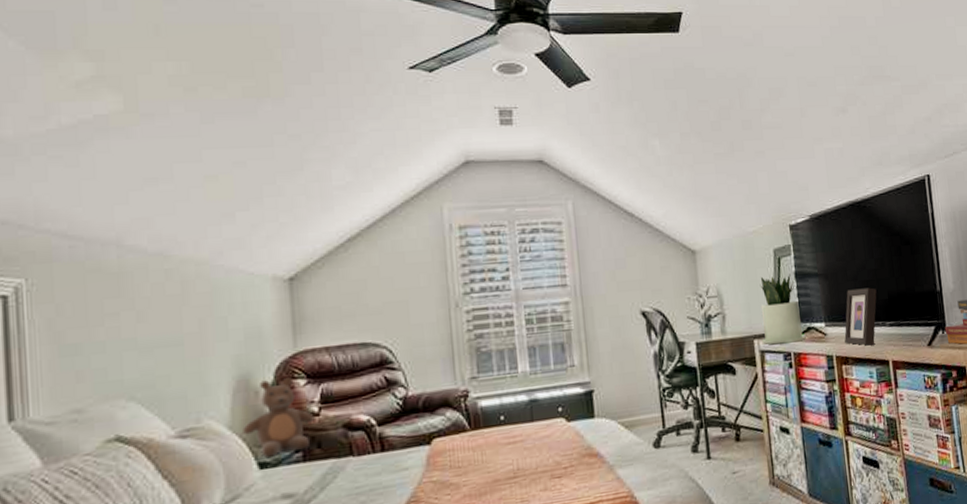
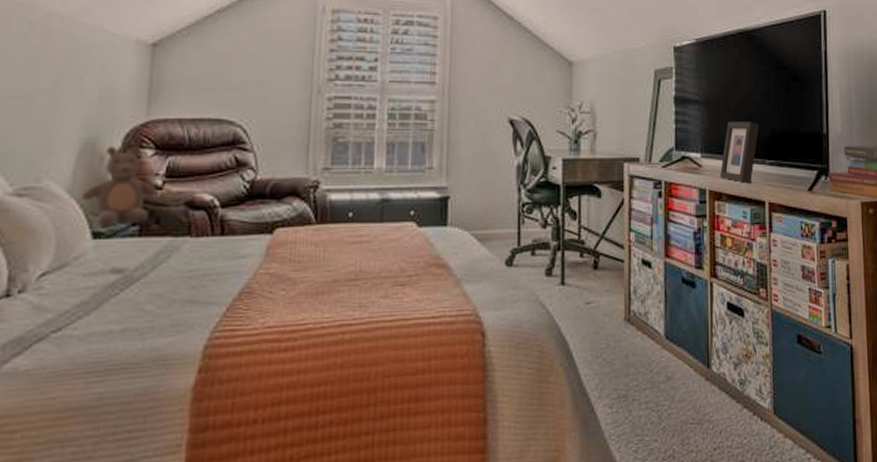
planter: present [760,273,807,345] -> none [632,96,681,171]

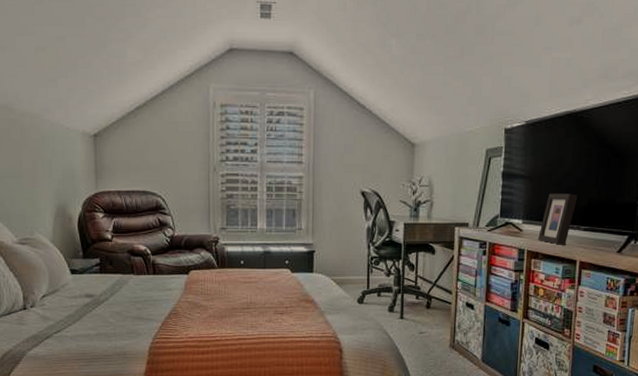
teddy bear: present [81,146,157,227] -> none [60,210,109,266]

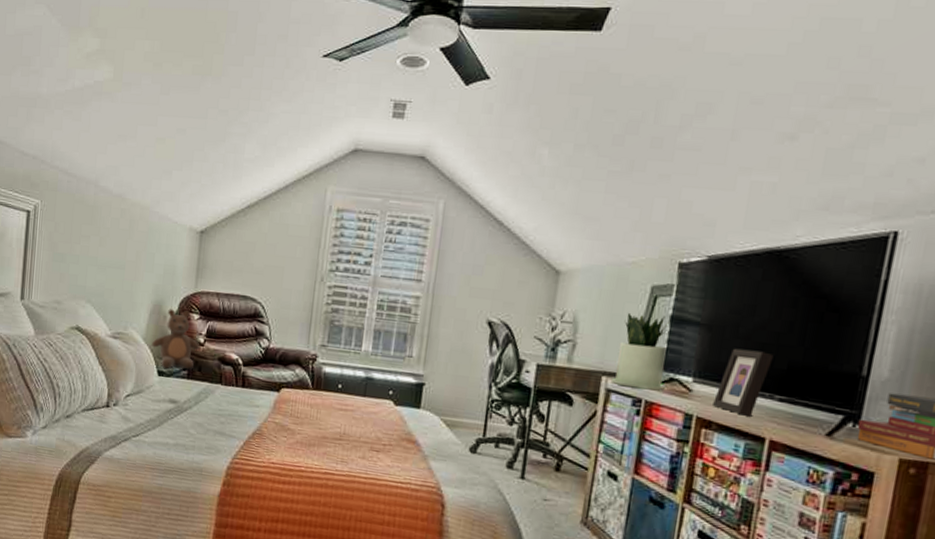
teddy bear: none [60,210,109,266] -> present [152,309,200,370]
planter: none [462,172,504,234] -> present [610,312,671,391]

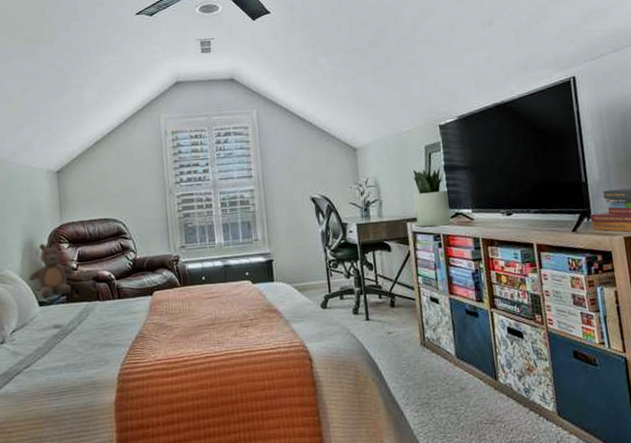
picture frame: present [713,348,774,417] -> none [490,179,522,230]

